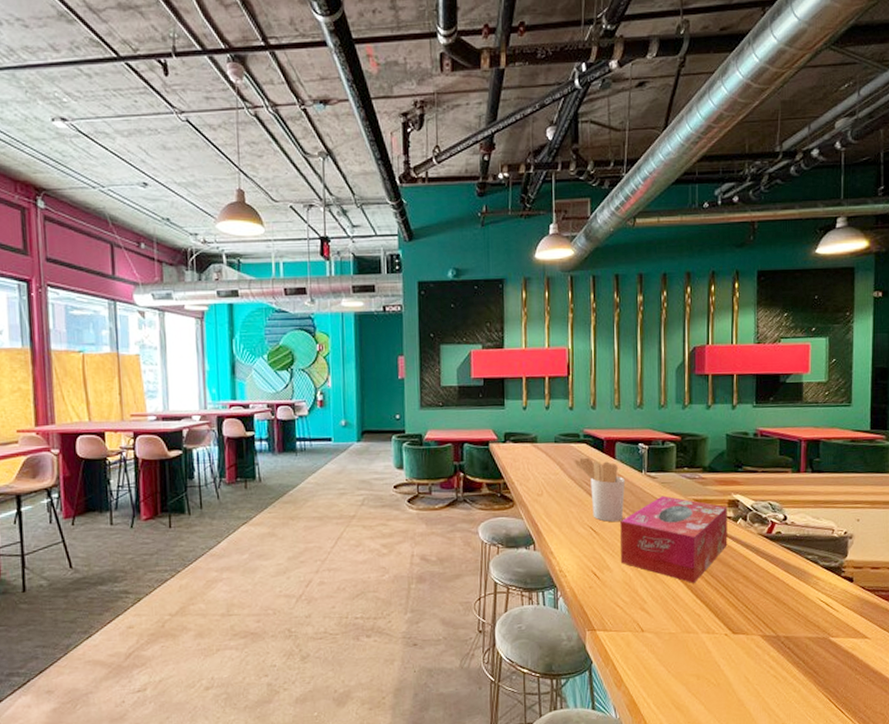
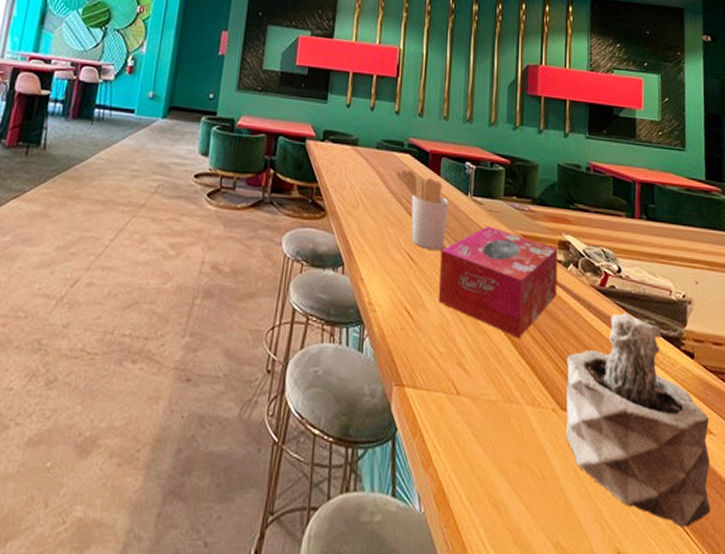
succulent plant: none [737,552,865,709] -> present [567,313,711,528]

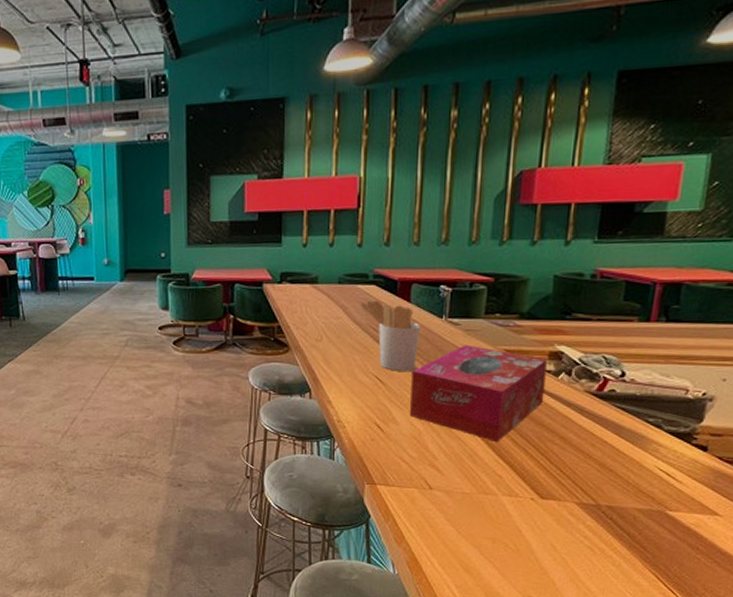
succulent plant: present [567,313,711,528] -> none [545,414,716,588]

